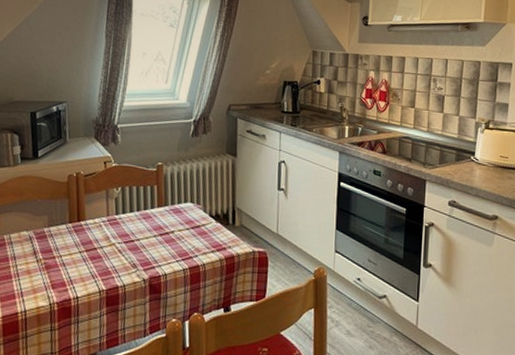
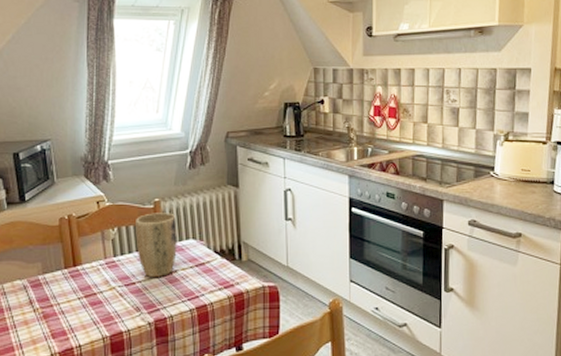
plant pot: none [137,175,177,237] -> present [135,213,177,278]

